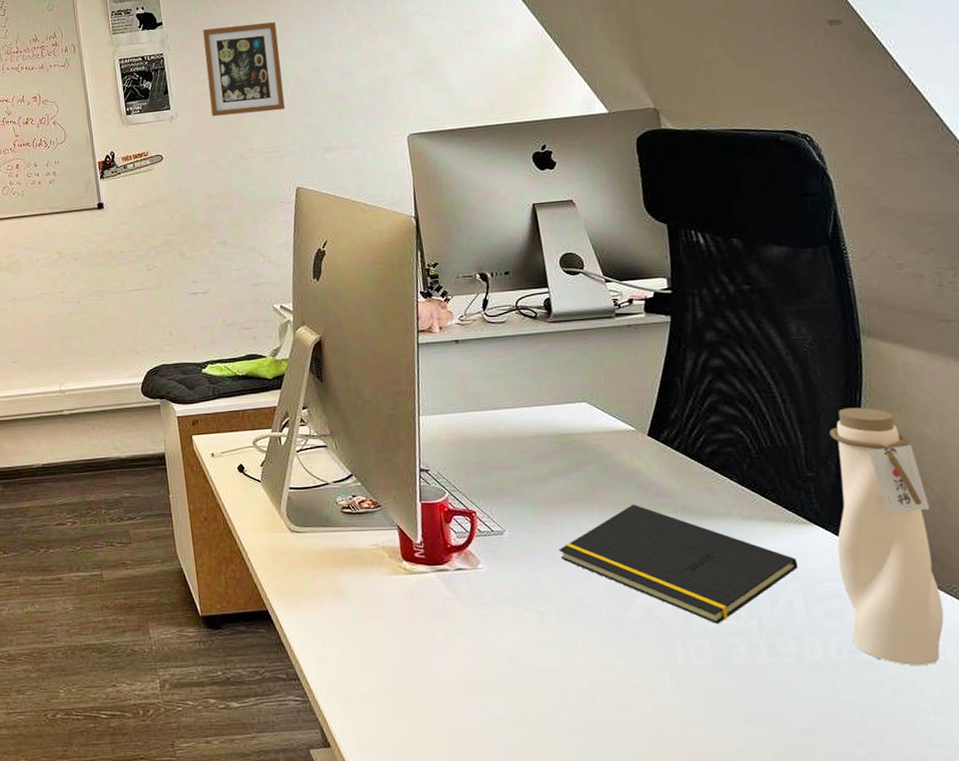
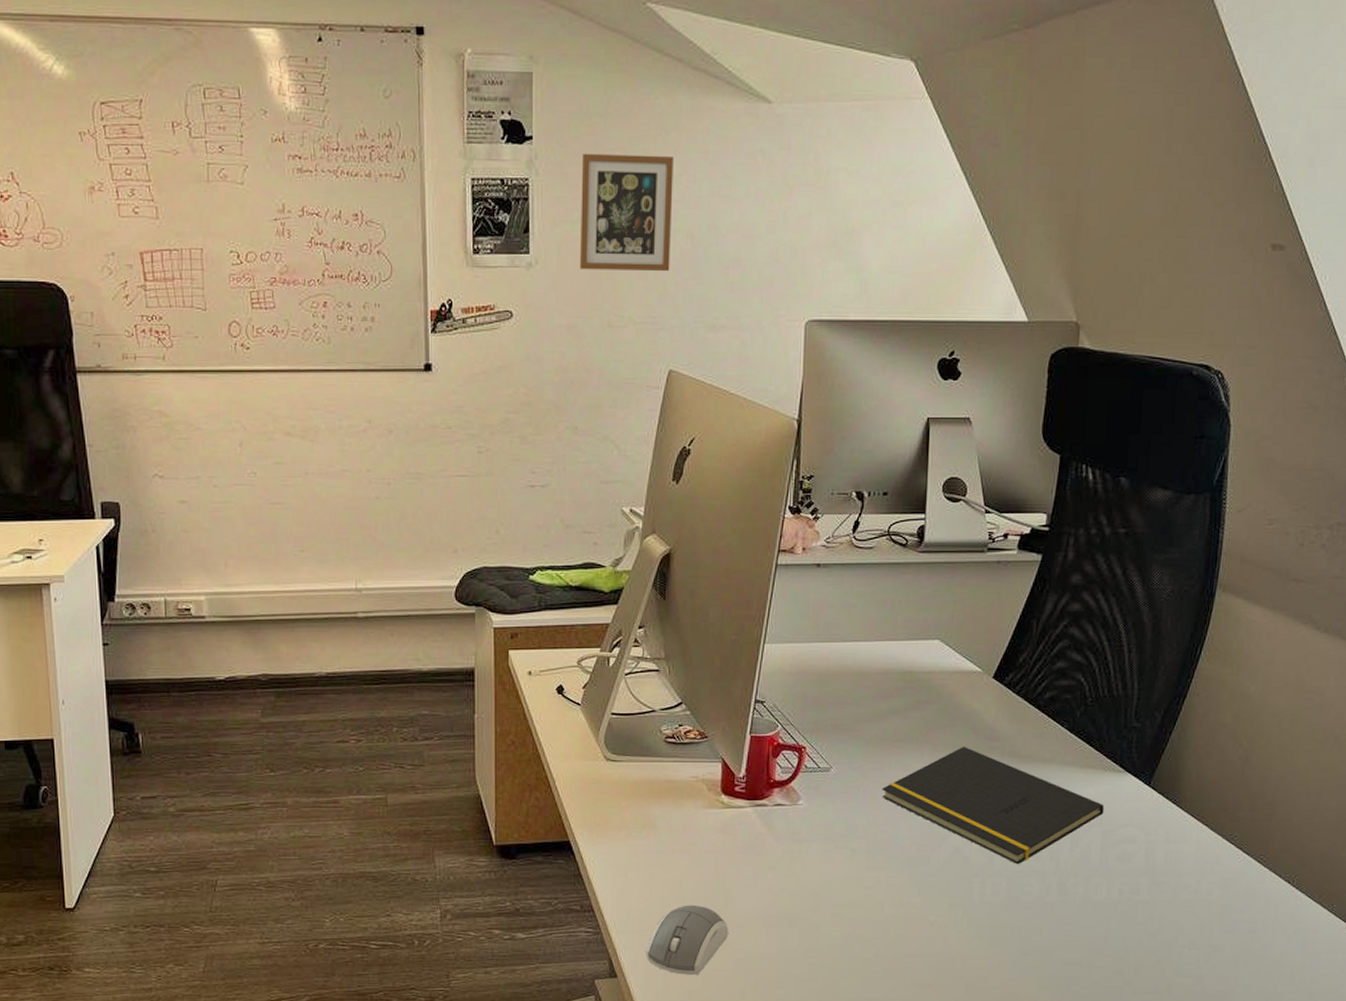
computer mouse: none [354,671,433,744] -> present [646,905,729,975]
water bottle: present [829,407,944,666] -> none [1135,661,1235,906]

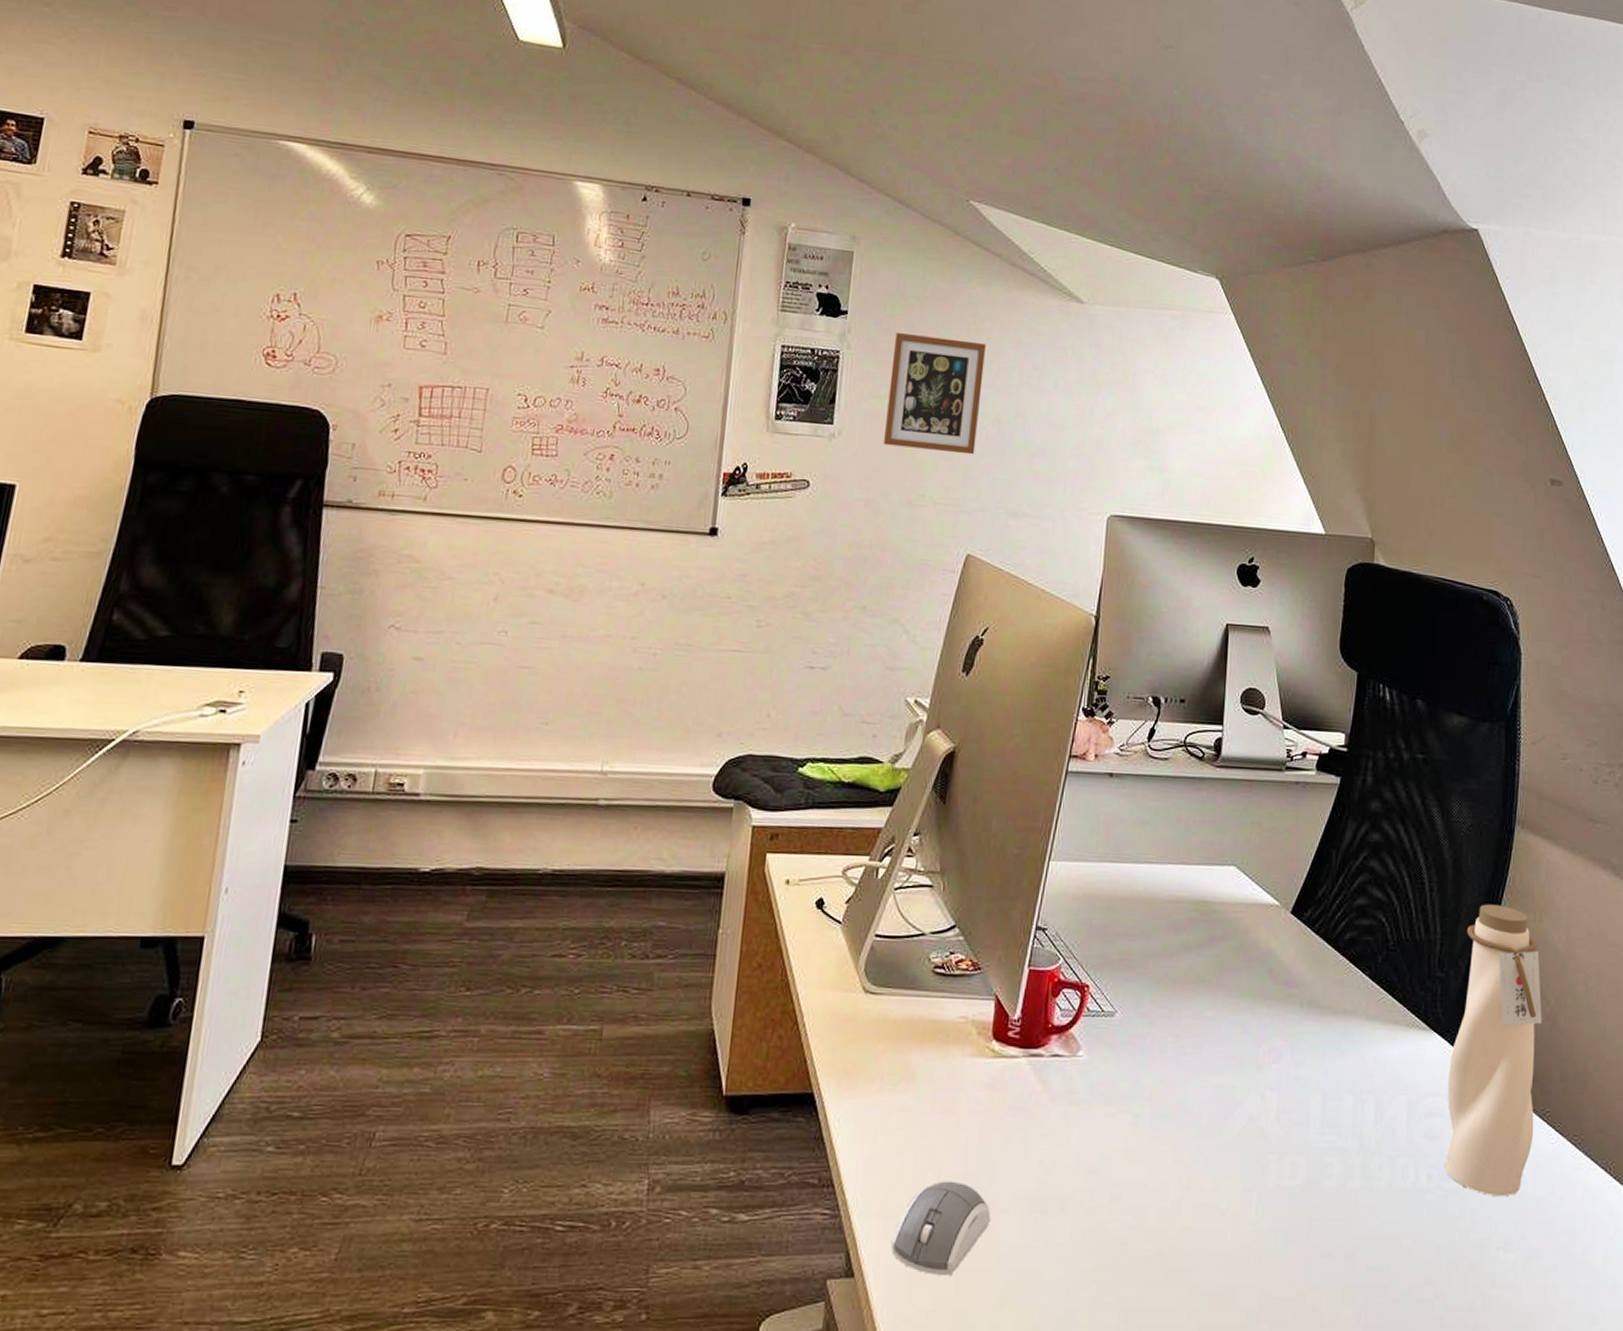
notepad: present [882,746,1105,865] -> none [1171,991,1410,1140]
water bottle: none [1135,661,1235,906] -> present [1444,904,1542,1197]

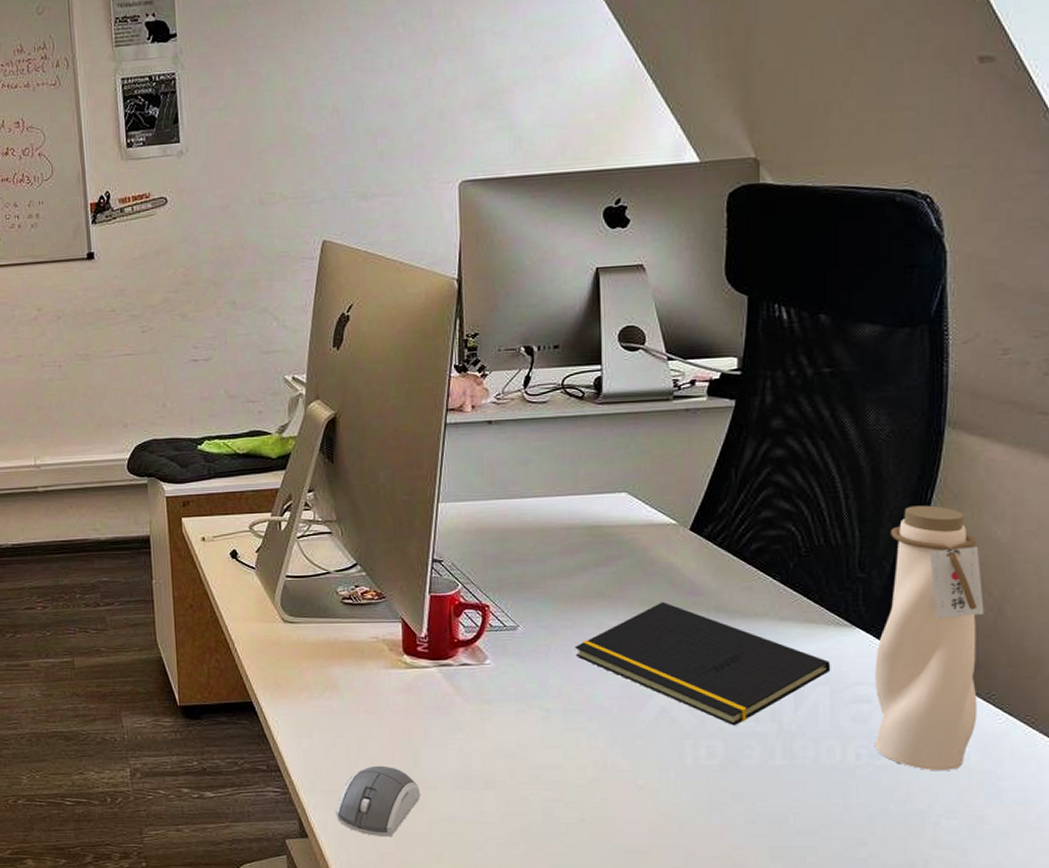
picture frame: present [882,333,986,455] -> none [225,37,318,153]
notepad: none [1171,991,1410,1140] -> present [575,601,831,726]

